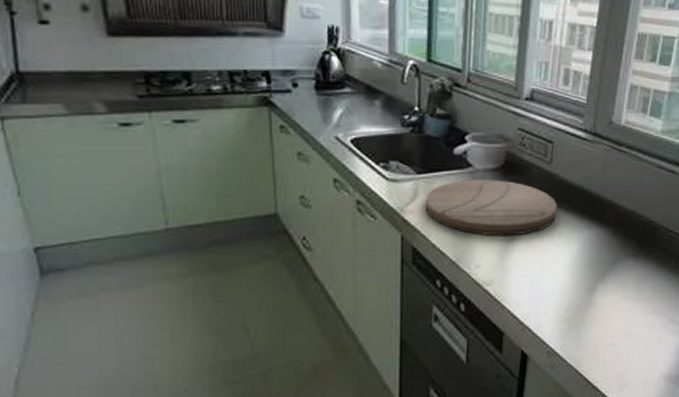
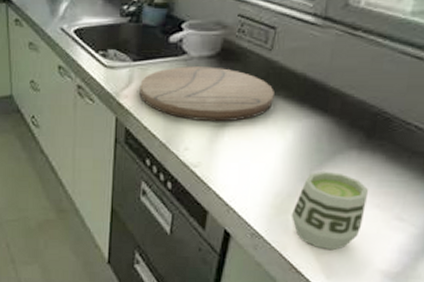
cup: none [582,280,647,361] -> present [291,171,369,251]

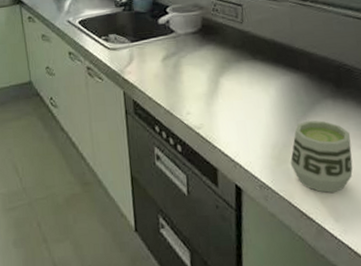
cutting board: present [139,66,274,122] -> none [140,41,253,88]

